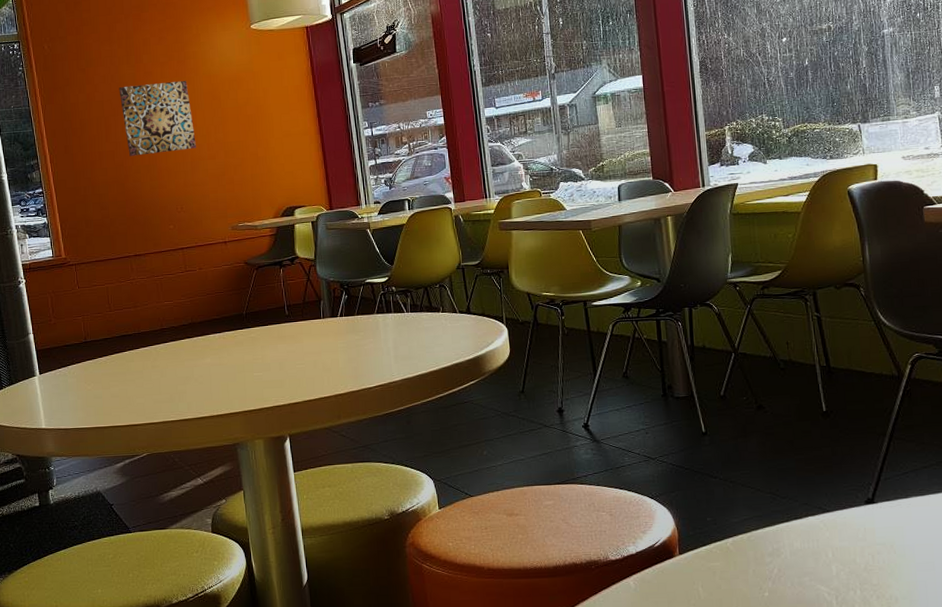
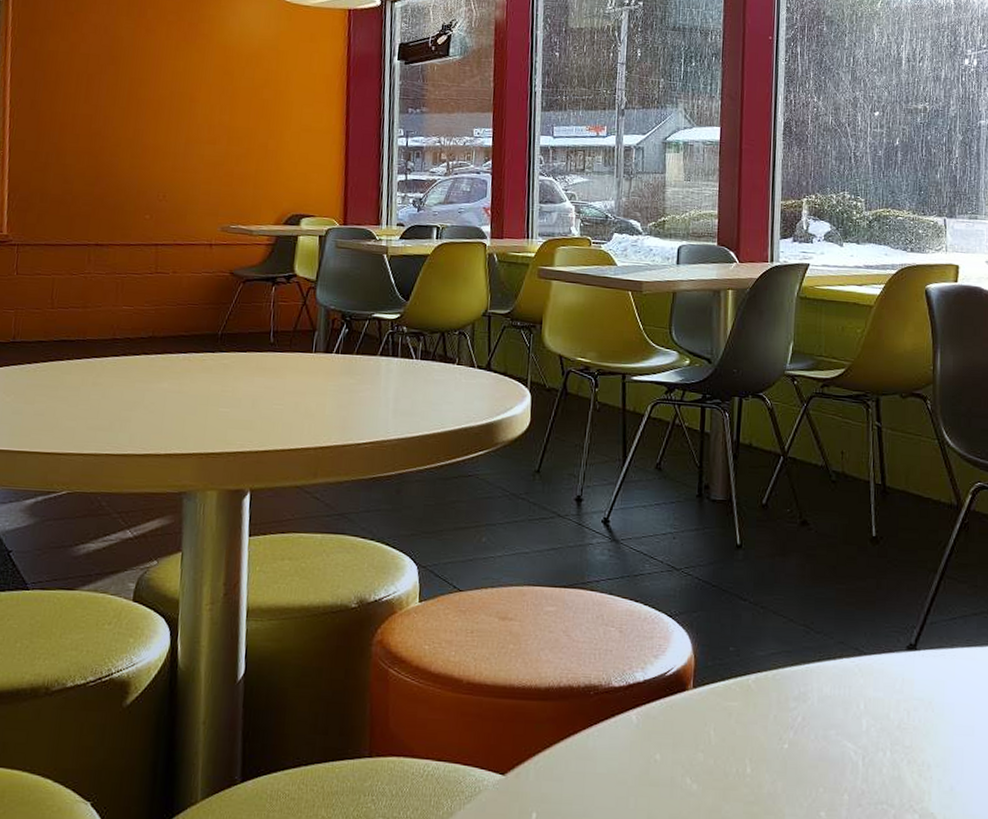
wall art: present [118,80,196,156] -> none [110,41,197,128]

